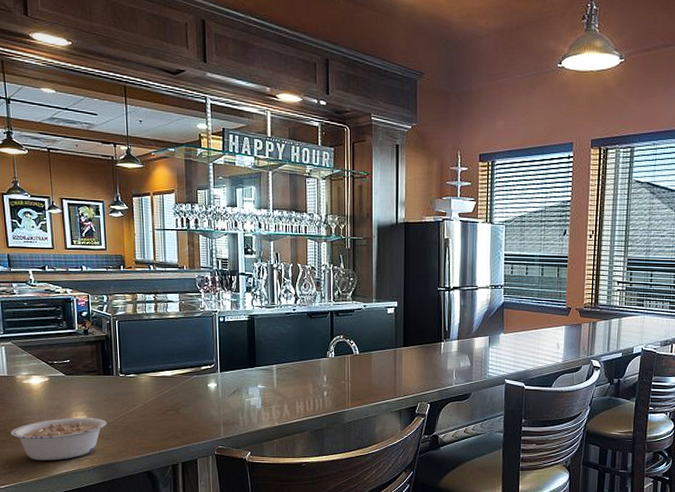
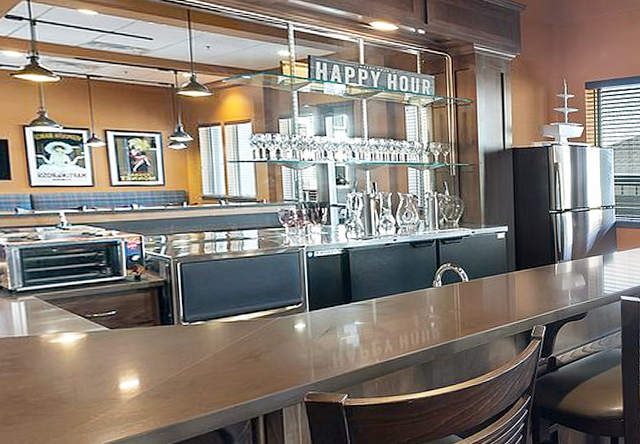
legume: present [11,417,107,461] -> none [32,375,165,433]

